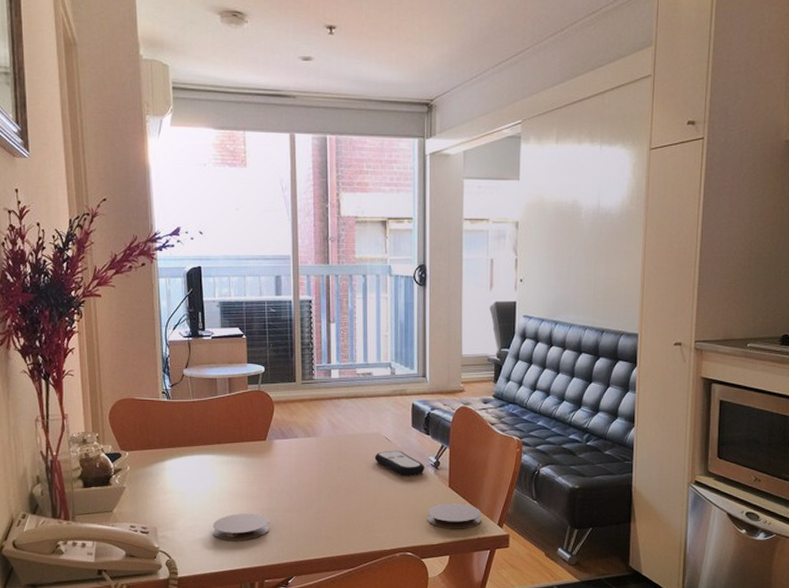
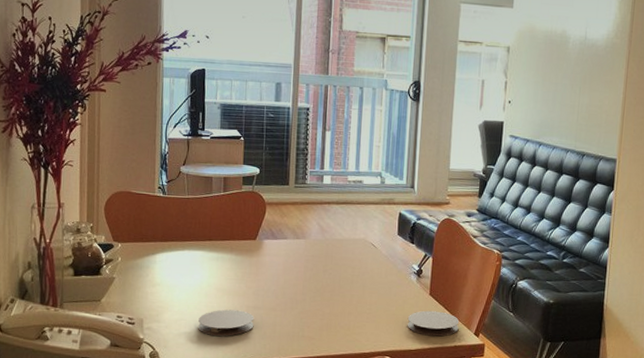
remote control: present [374,450,425,475] -> none [359,256,408,282]

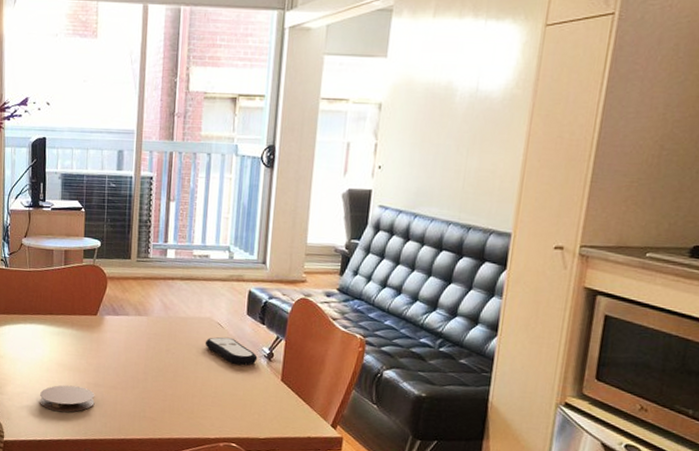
remote control: none [359,256,408,282] -> present [205,337,258,365]
coaster: present [407,310,460,337] -> none [255,397,315,426]

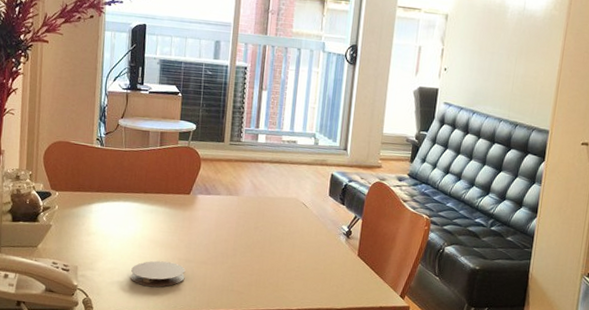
remote control: present [205,337,258,365] -> none [290,216,338,242]

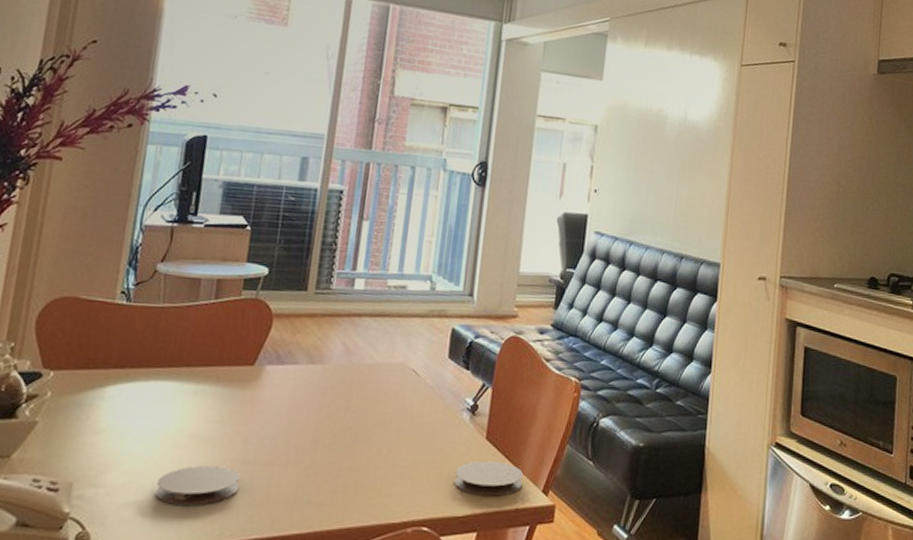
coaster: none [334,271,386,297] -> present [454,460,524,497]

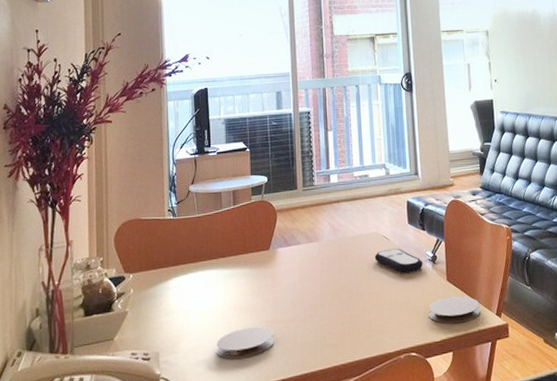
remote control: none [395,387,459,422] -> present [374,248,423,273]

